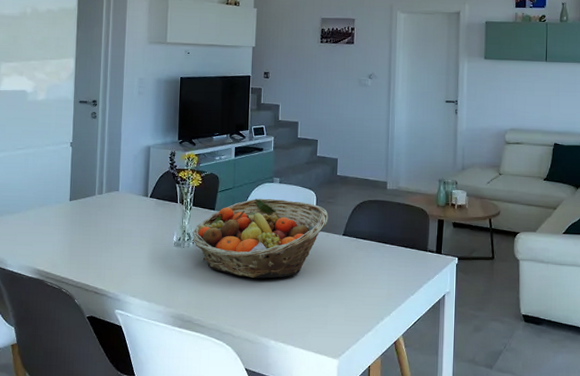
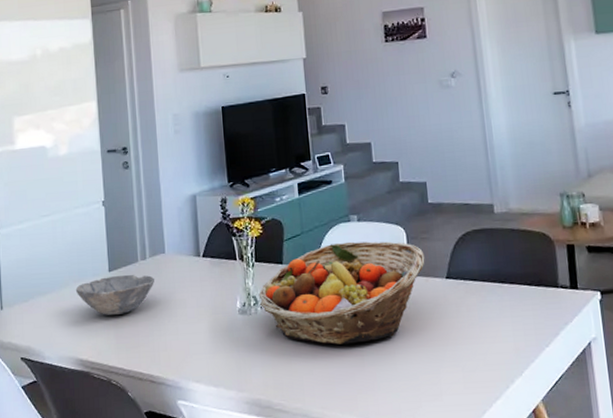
bowl: none [39,205,108,237] -> present [75,275,155,316]

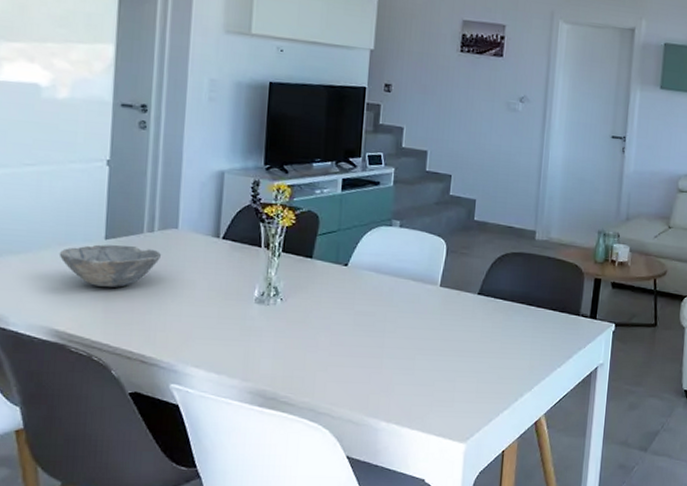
fruit basket: present [258,241,425,345] -> none [280,245,461,346]

